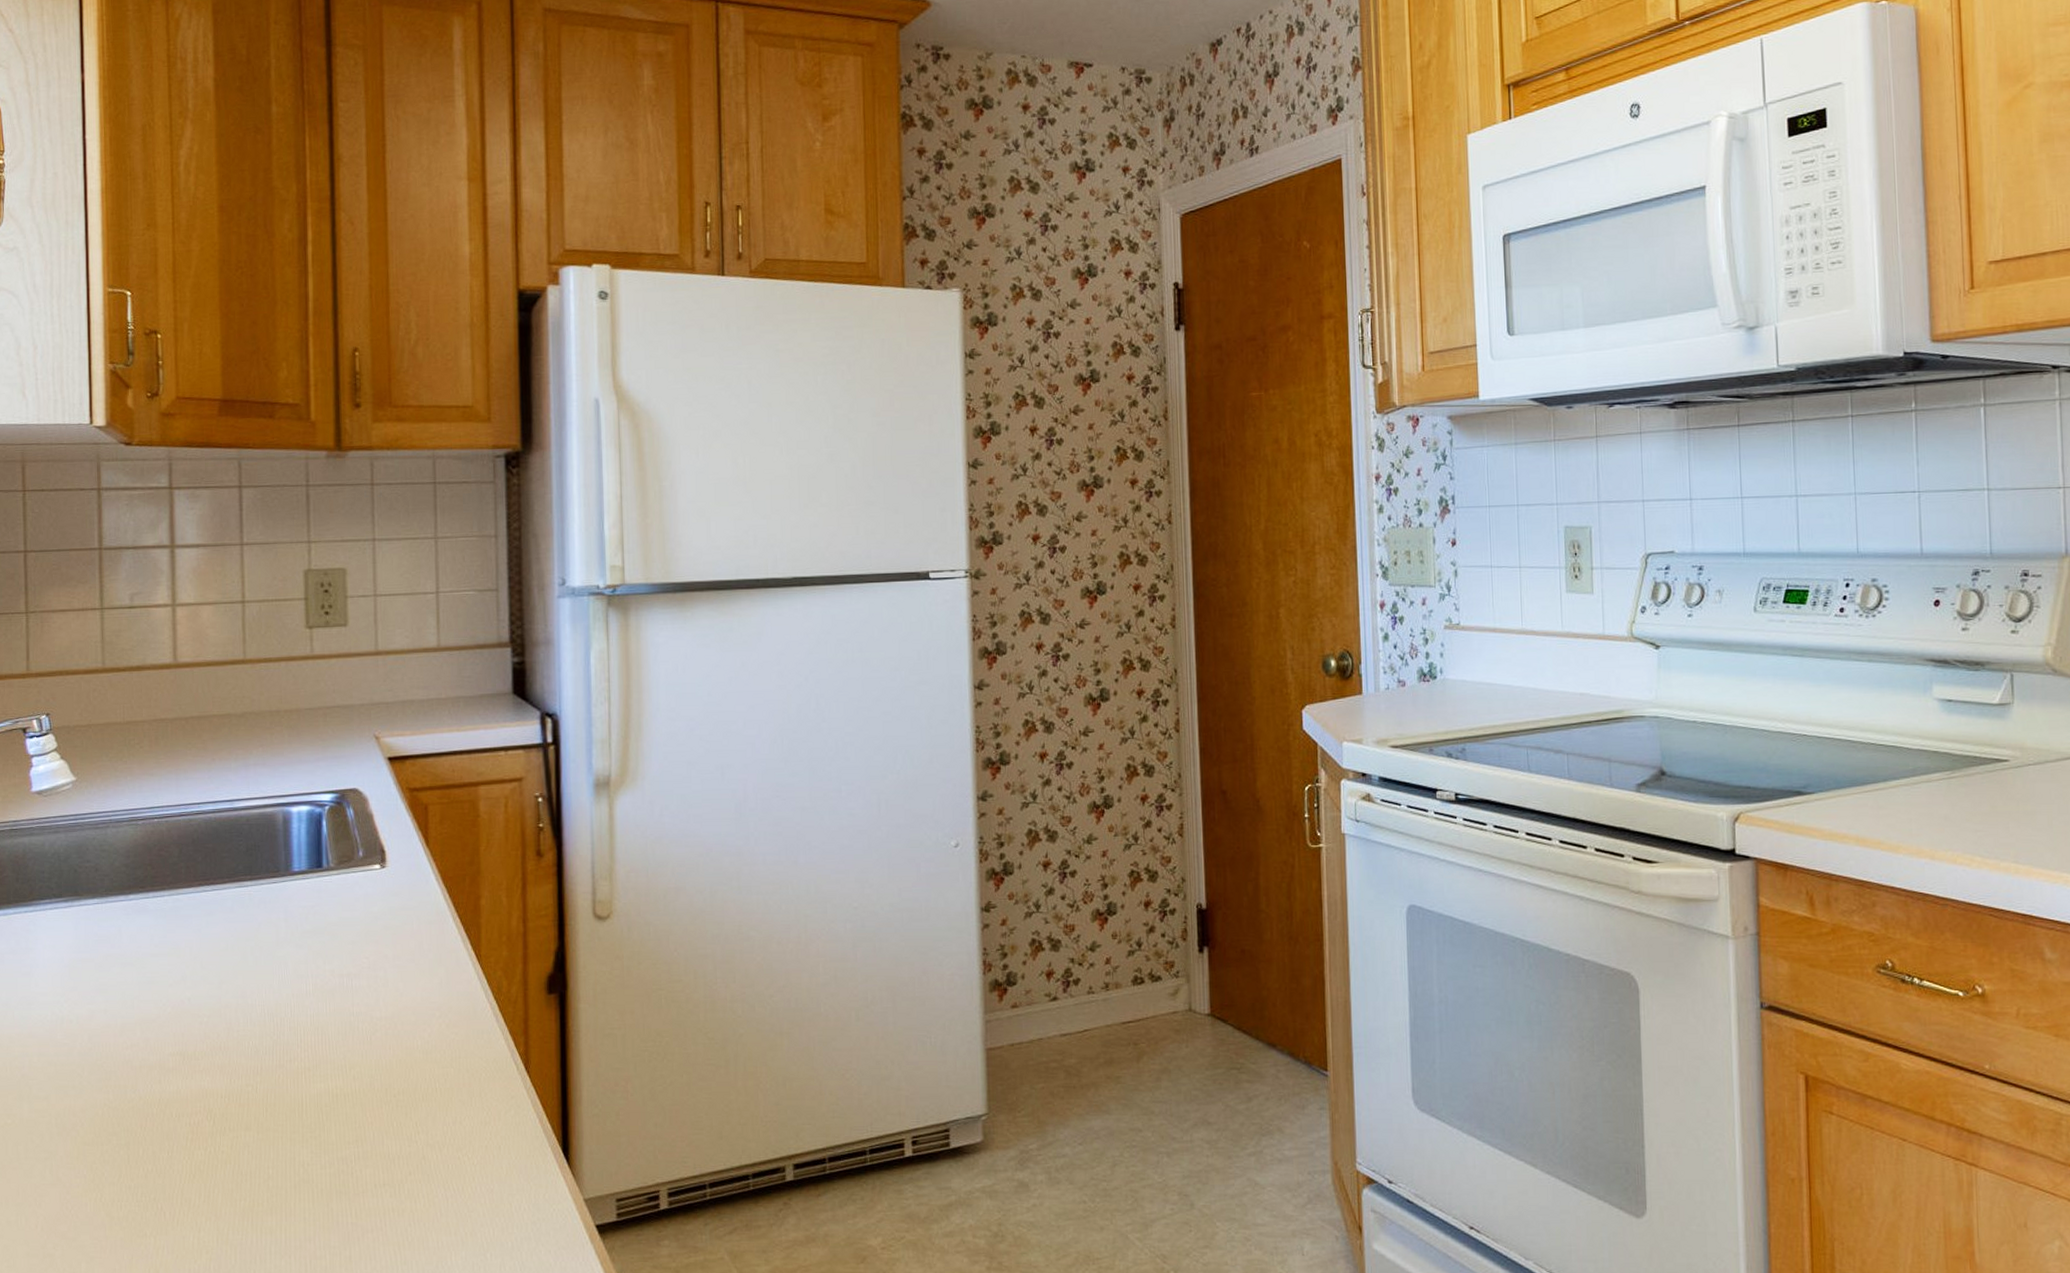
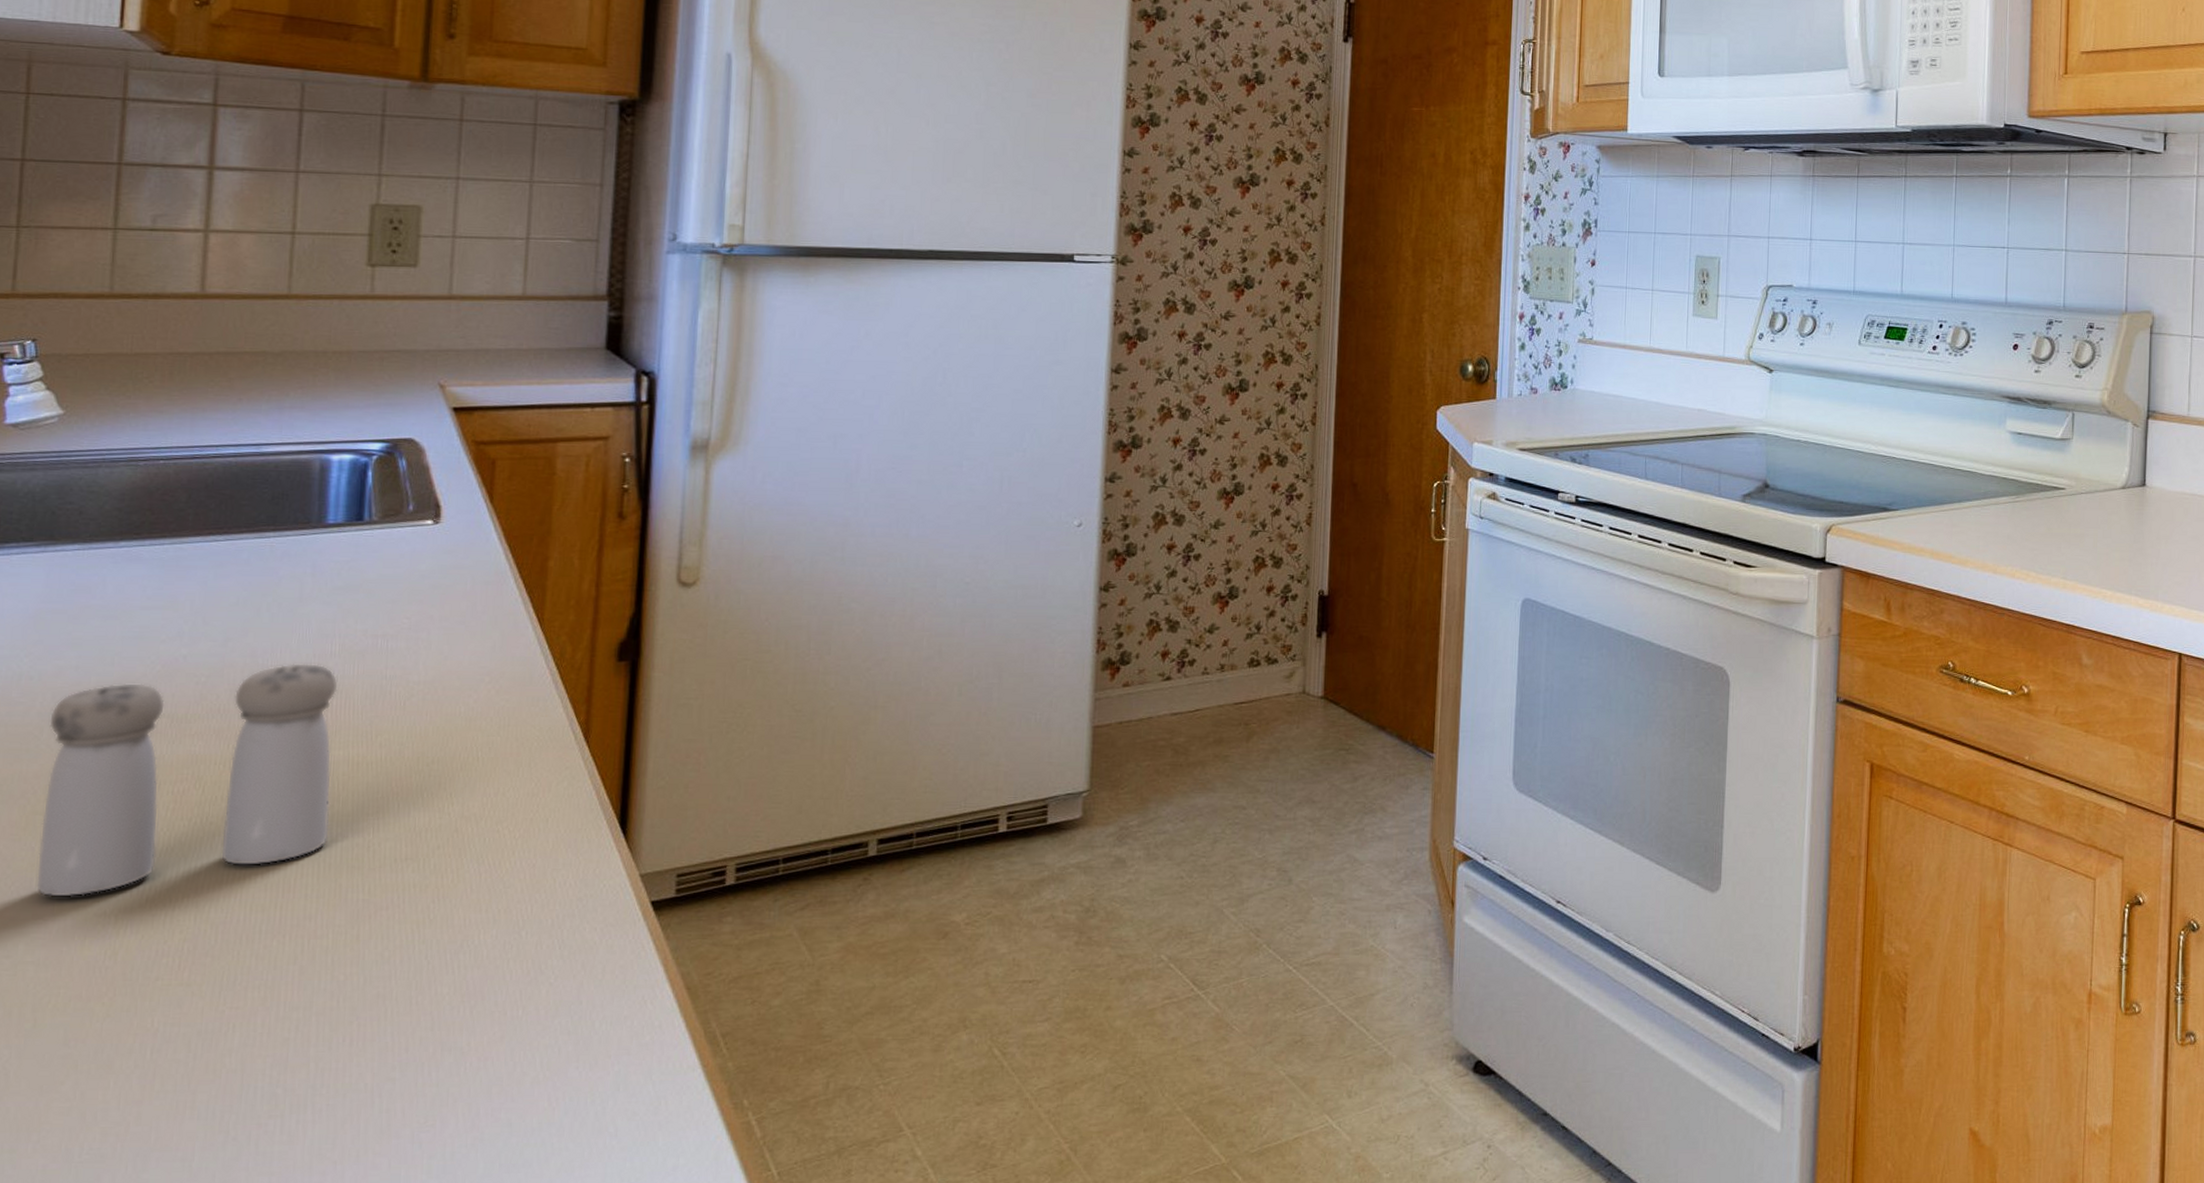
salt and pepper shaker: none [88,1003,319,1220] -> present [36,664,338,897]

